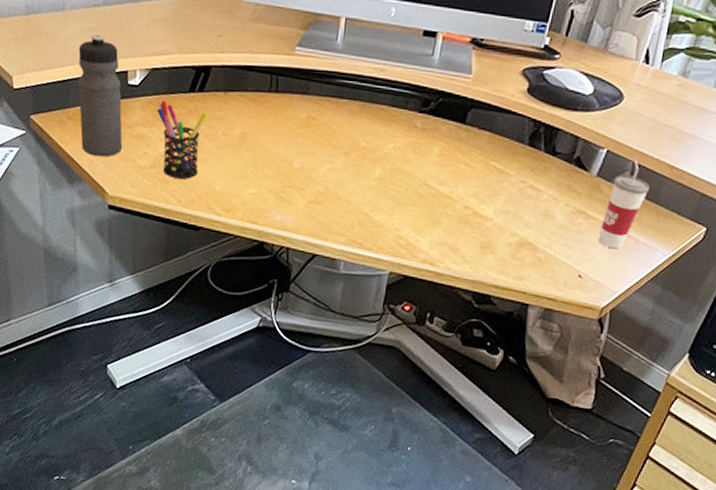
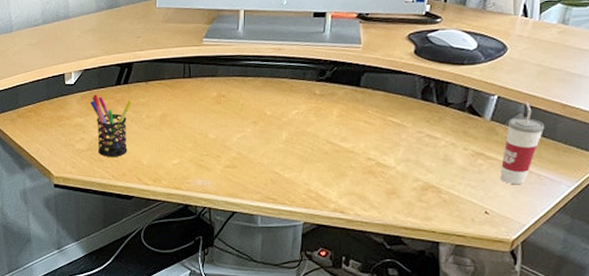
water bottle: present [78,35,123,157] -> none [24,48,64,145]

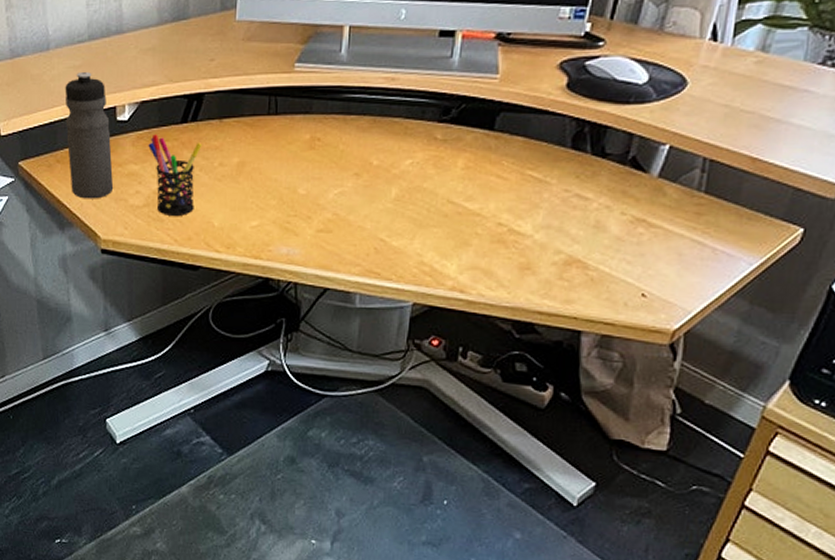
water bottle: none [24,48,64,145] -> present [65,72,114,199]
cup: present [500,101,545,185] -> none [664,153,727,261]

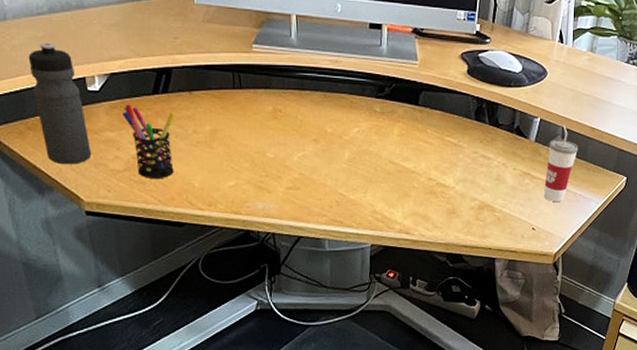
cup: none [664,153,727,261] -> present [543,124,579,203]

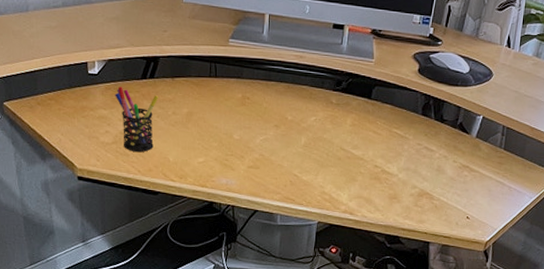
water bottle: present [28,44,92,165] -> none [43,32,87,136]
cup: present [543,124,579,203] -> none [480,123,517,195]

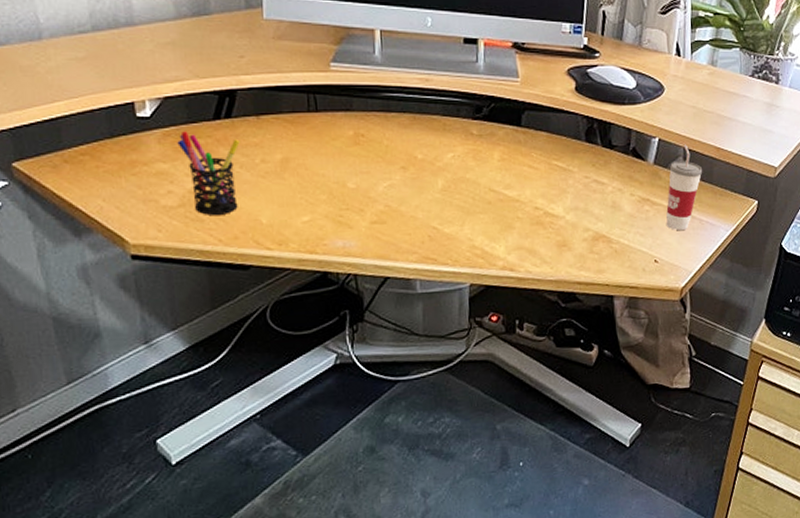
cup: none [480,123,517,195] -> present [666,144,703,231]

